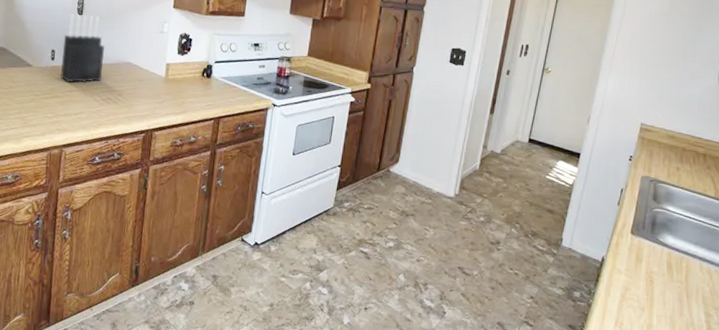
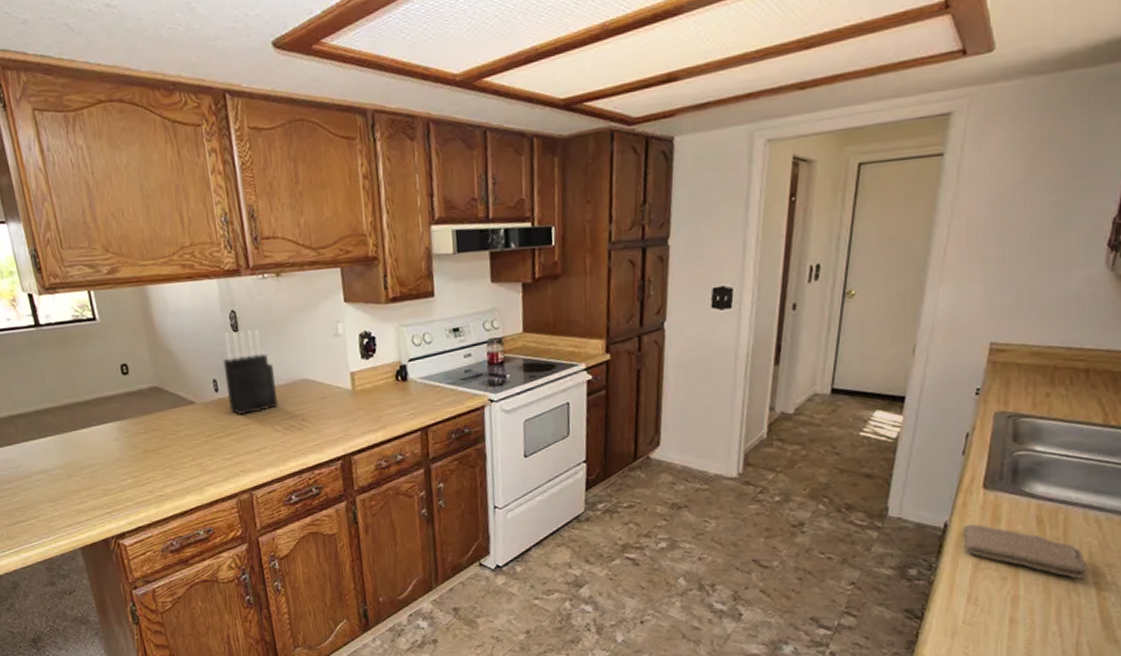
washcloth: none [615,261,702,317] -> present [963,524,1088,579]

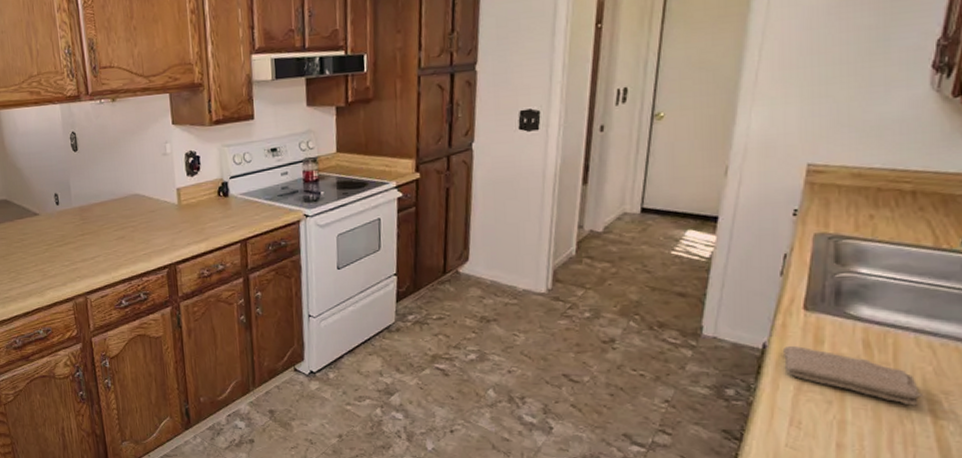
knife block: present [223,329,278,415] -> none [63,149,111,226]

